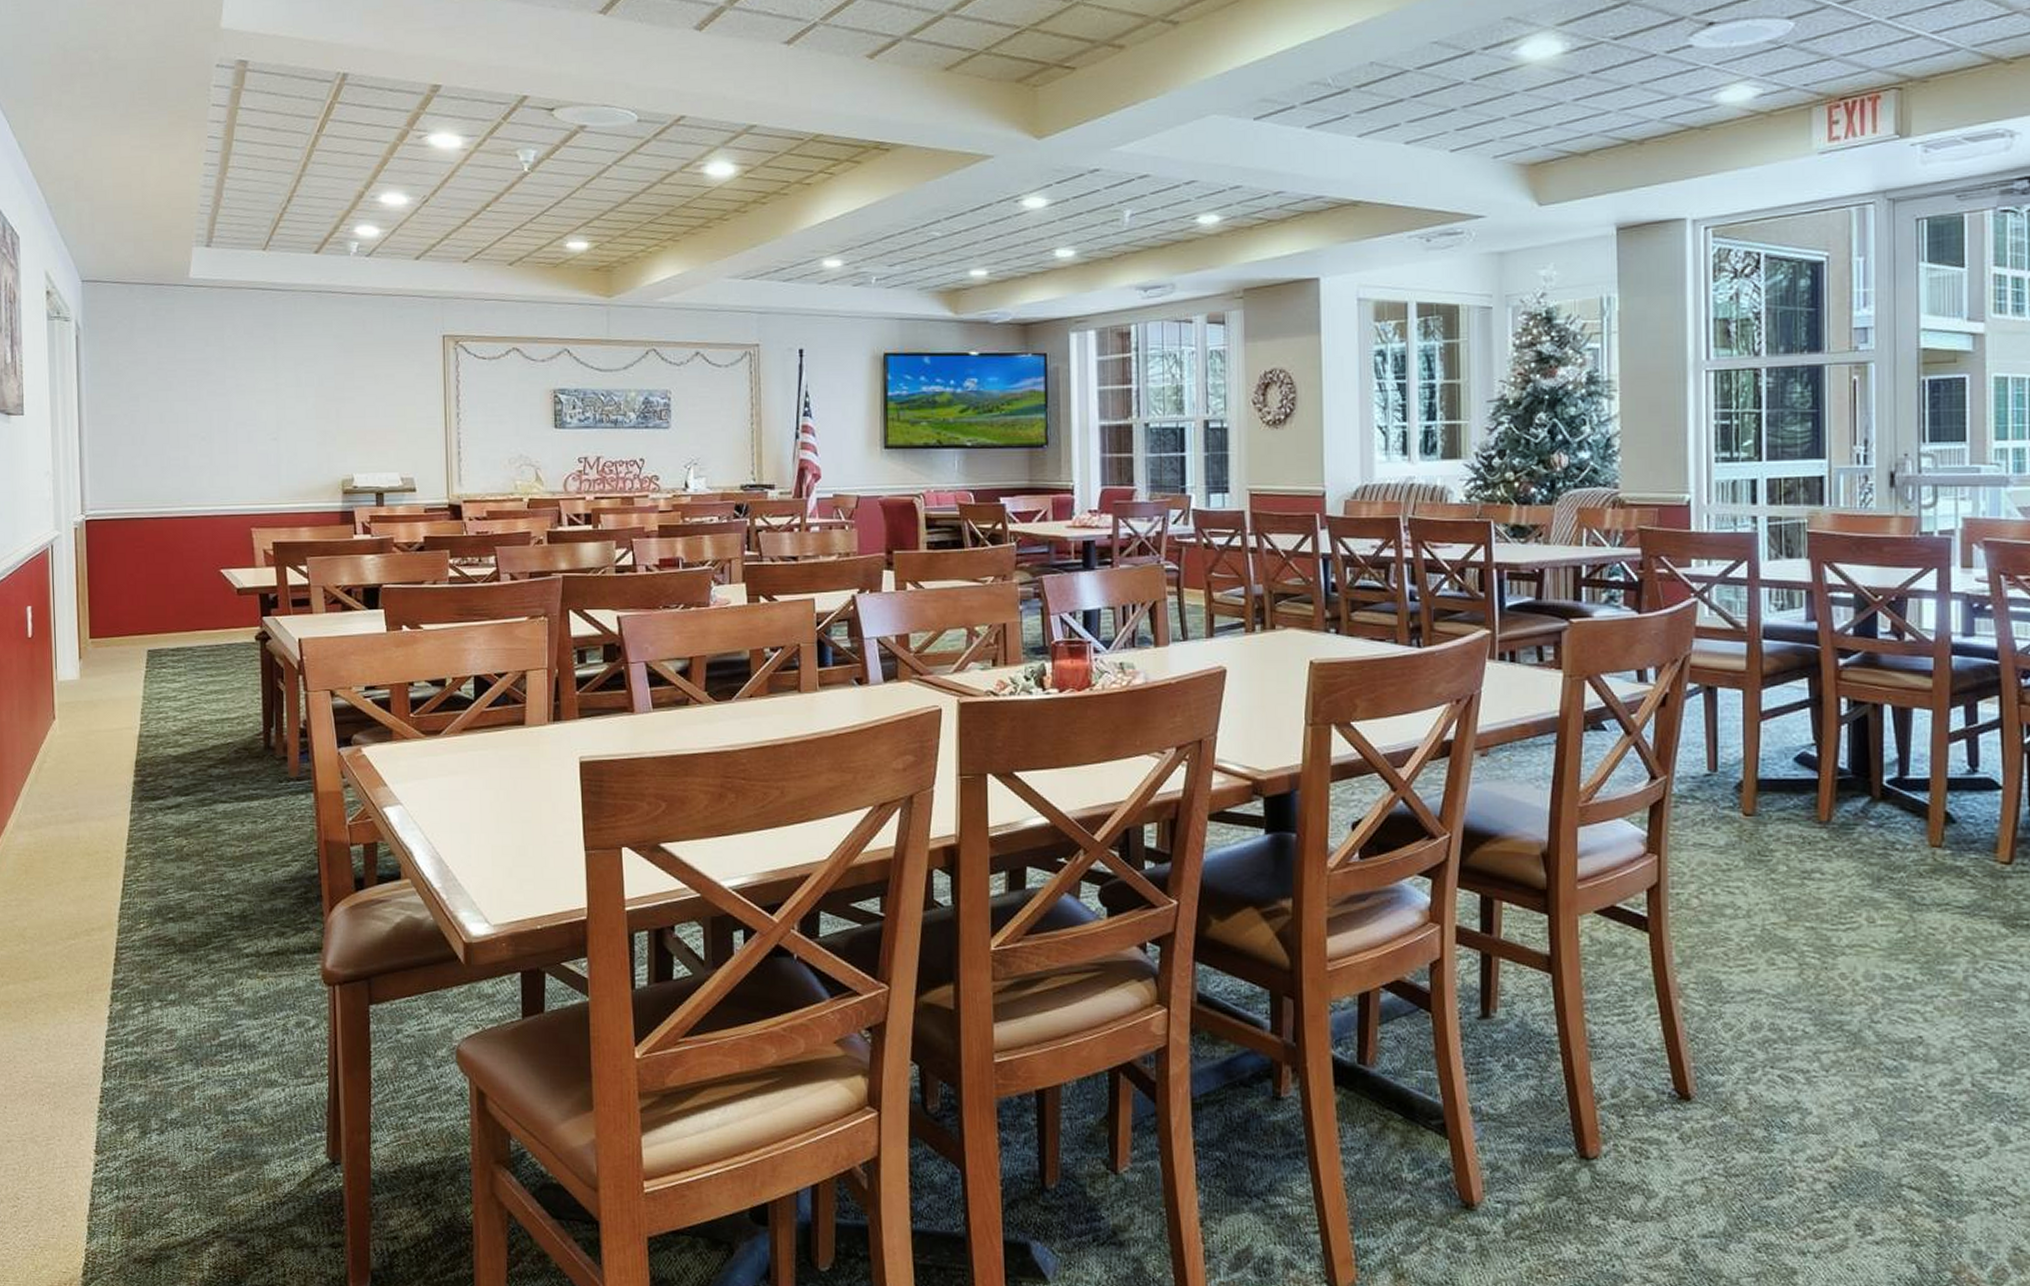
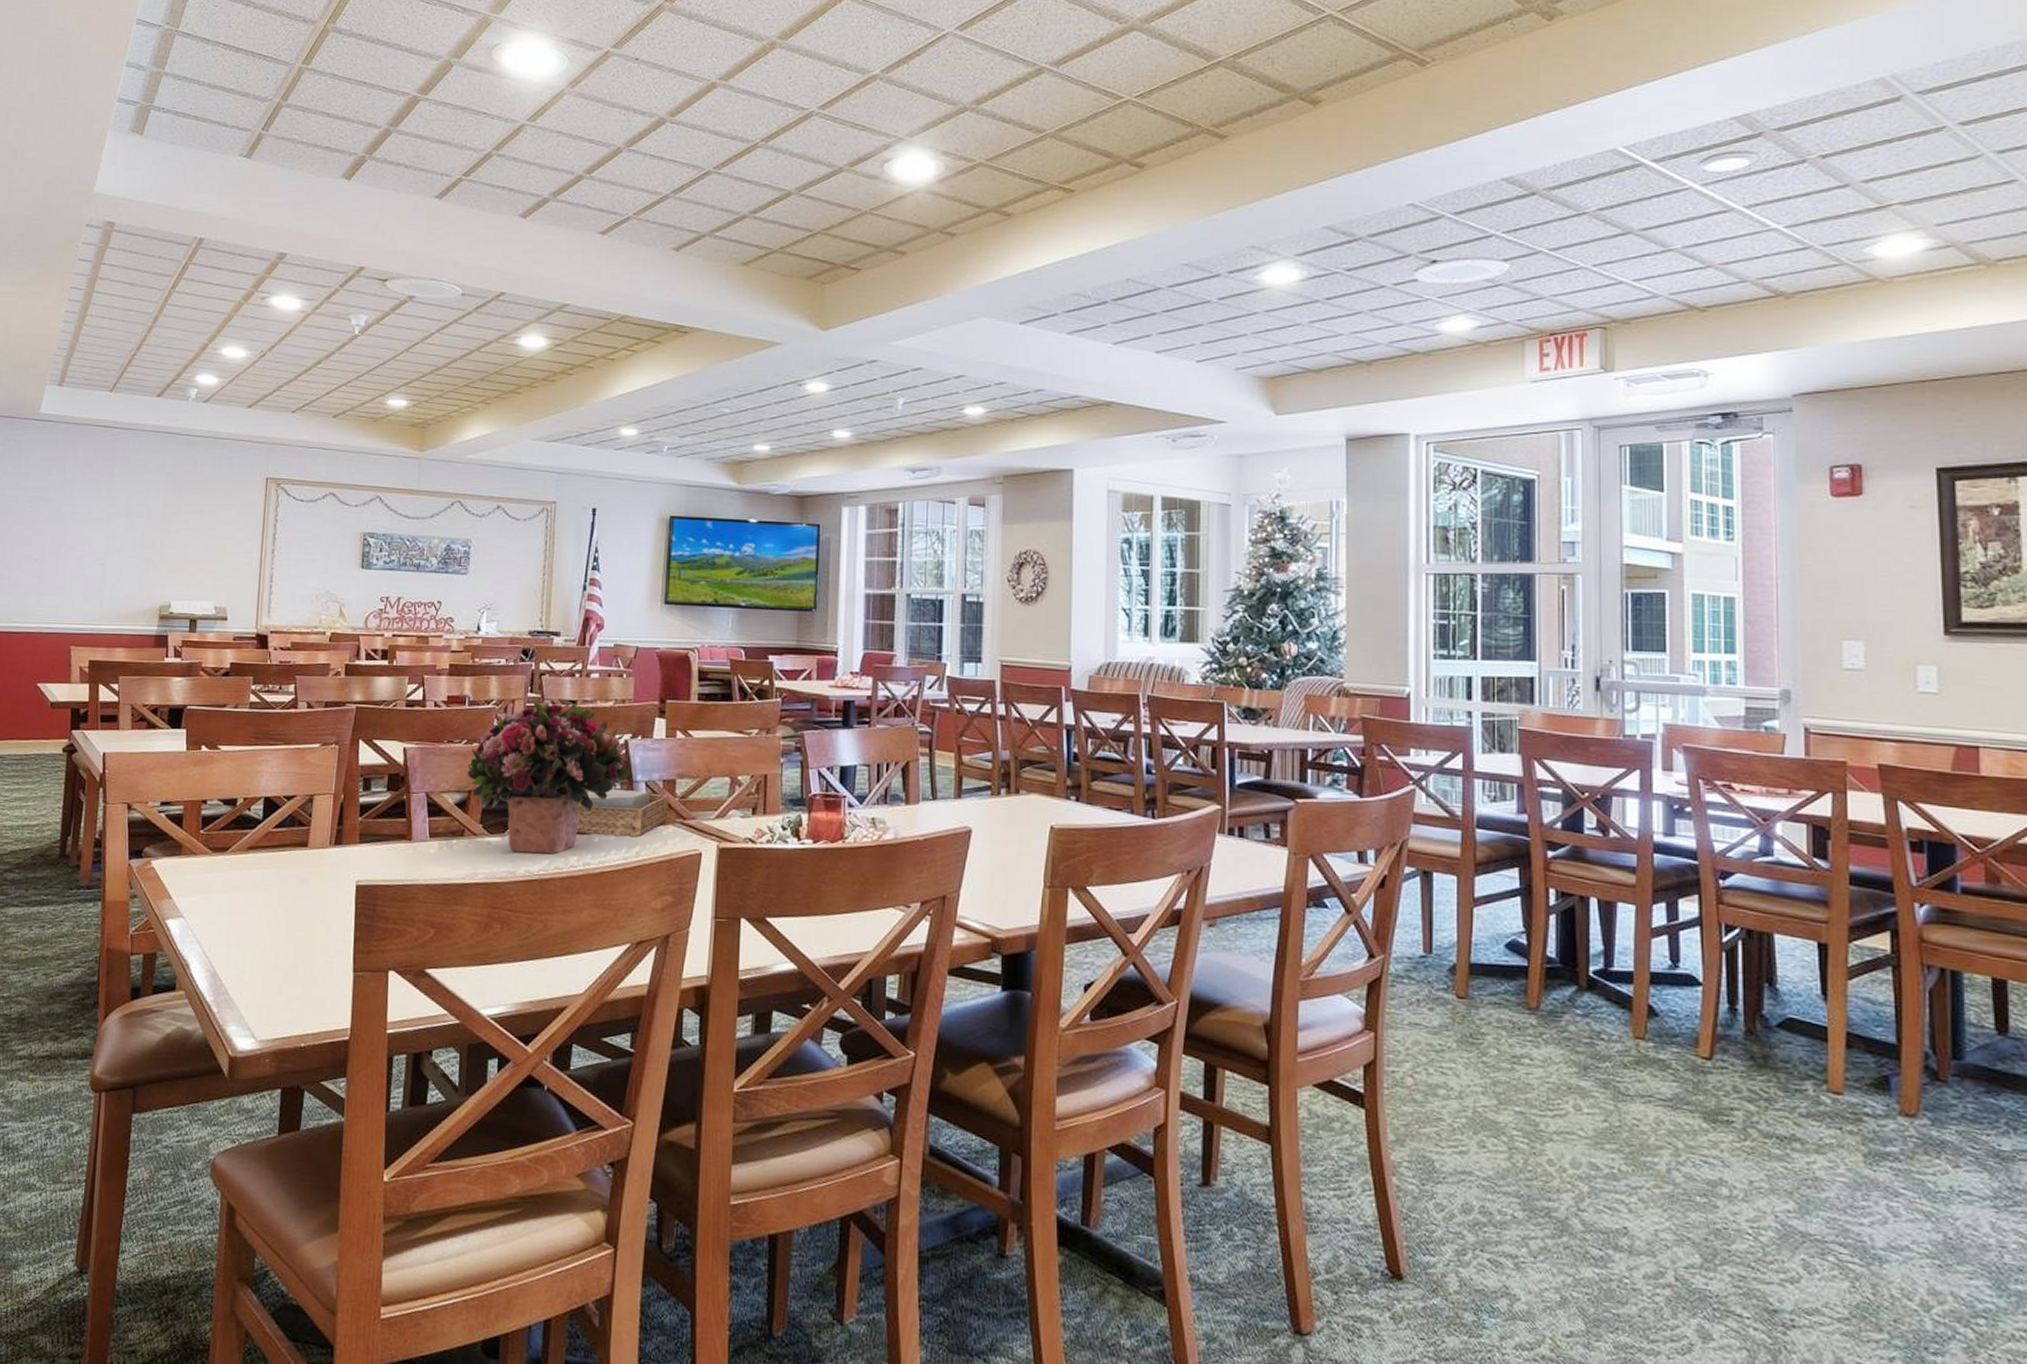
bouquet: none [686,557,860,719] -> present [467,700,630,855]
napkin holder: none [807,648,904,697] -> present [576,789,669,838]

